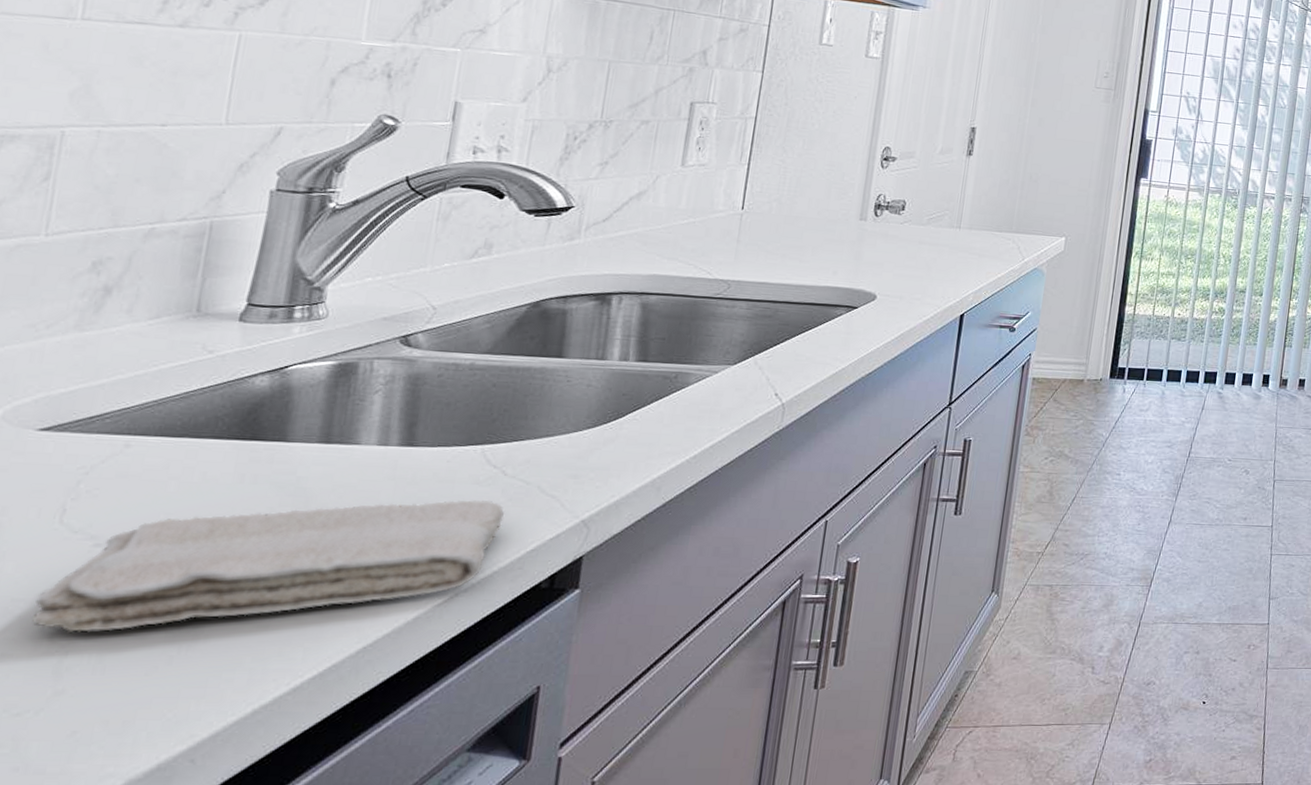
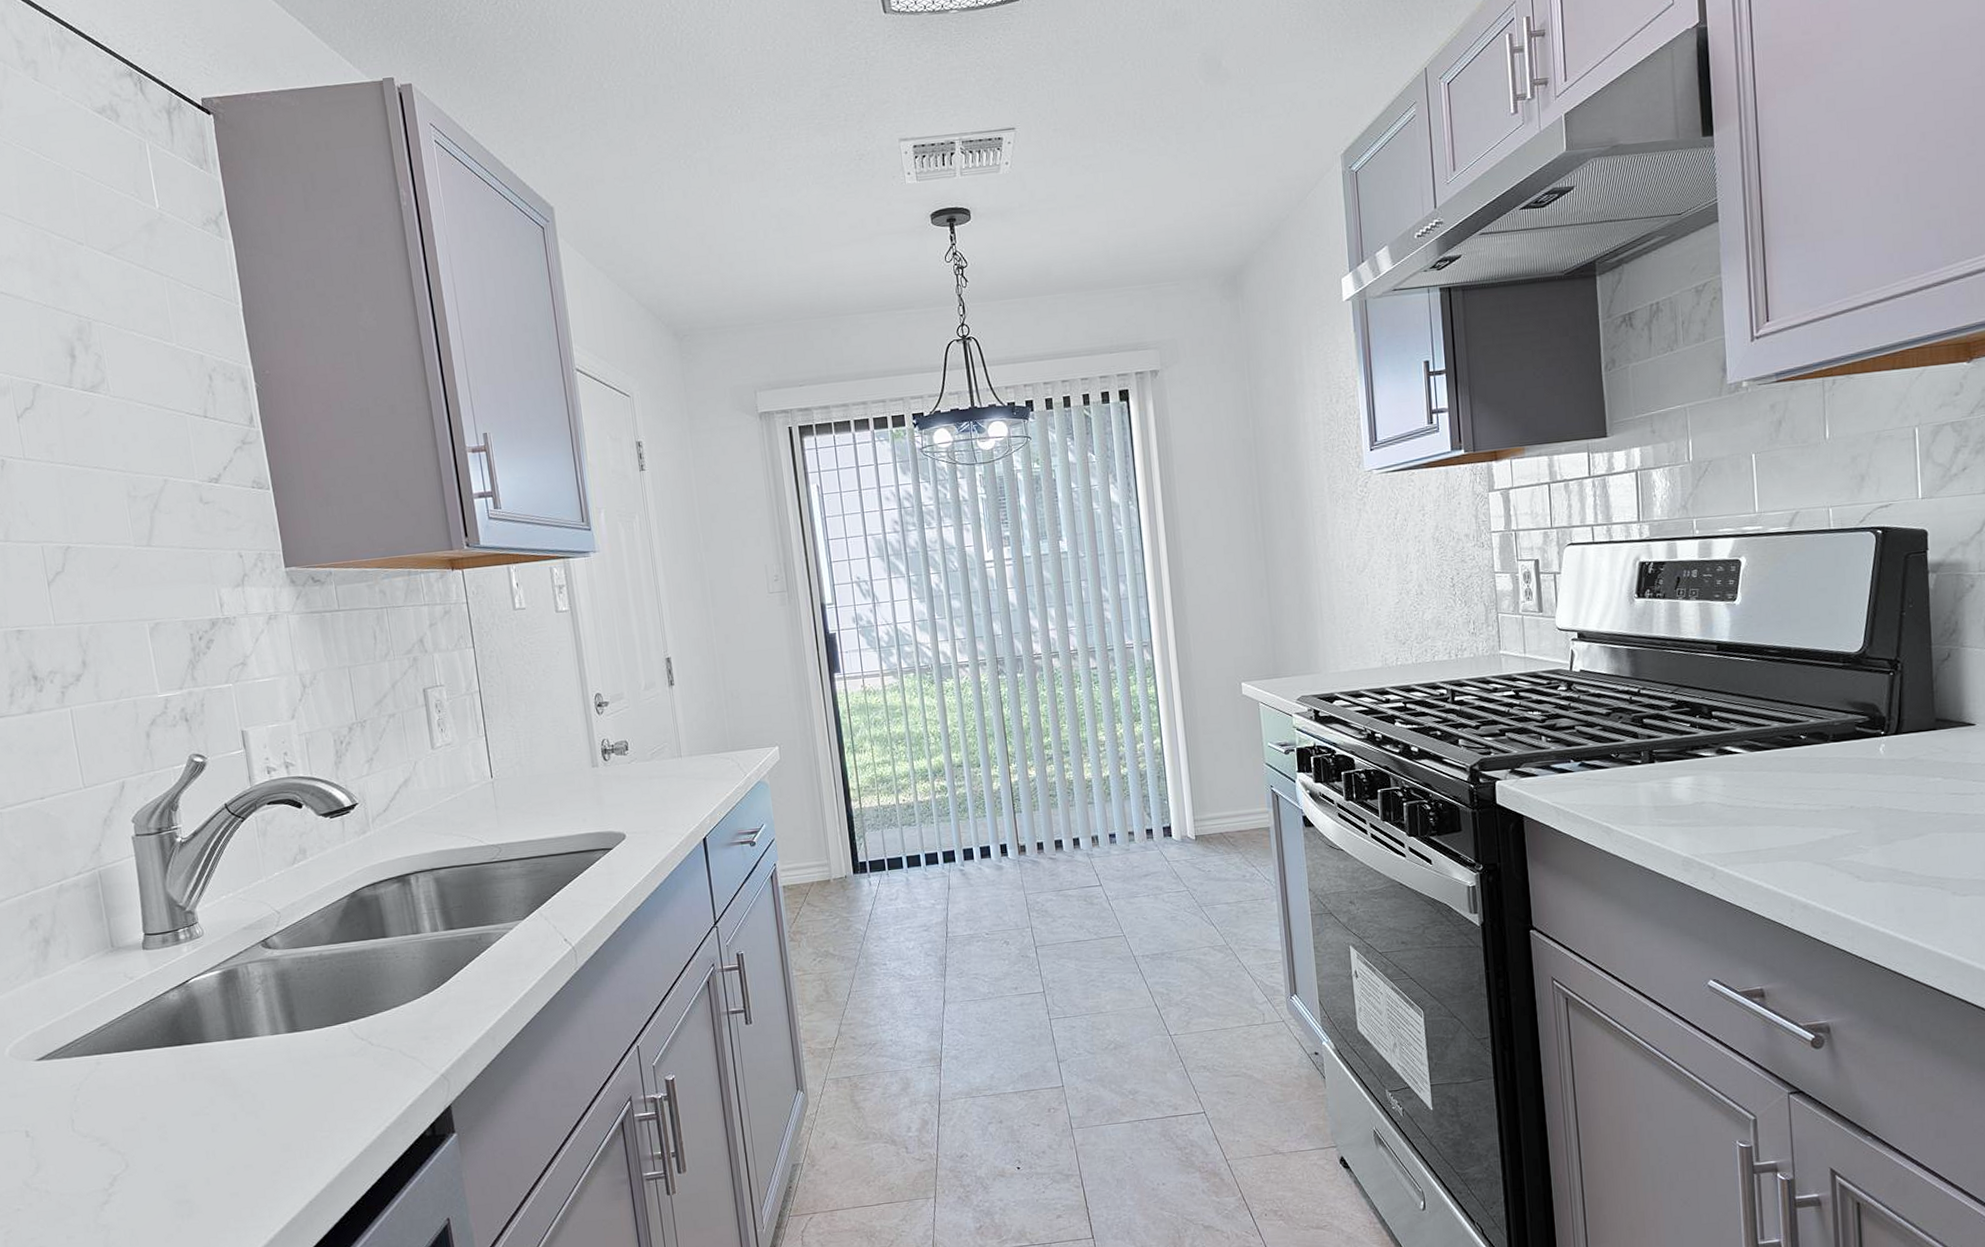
washcloth: present [32,500,505,633] -> none [76,1067,382,1215]

